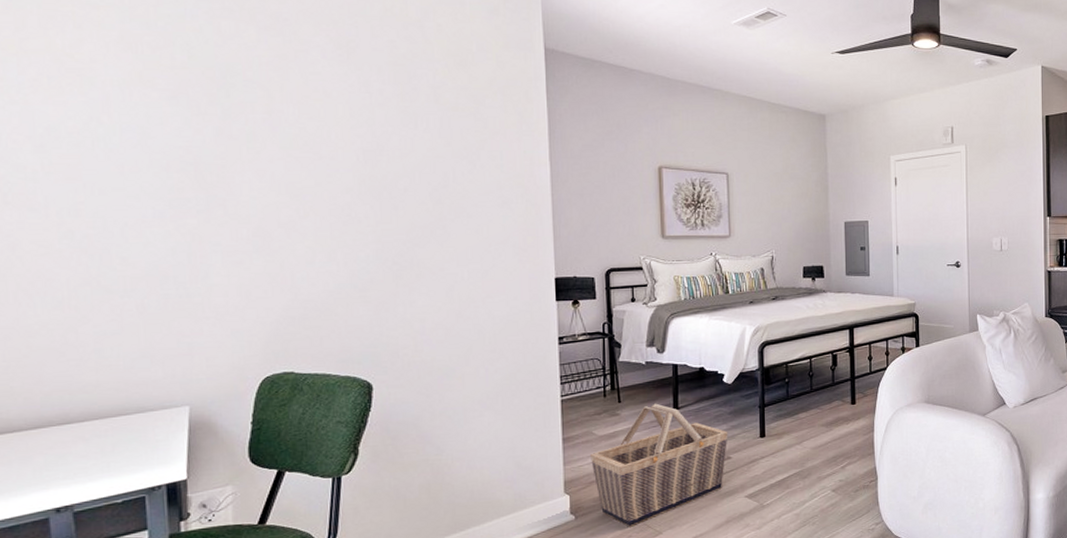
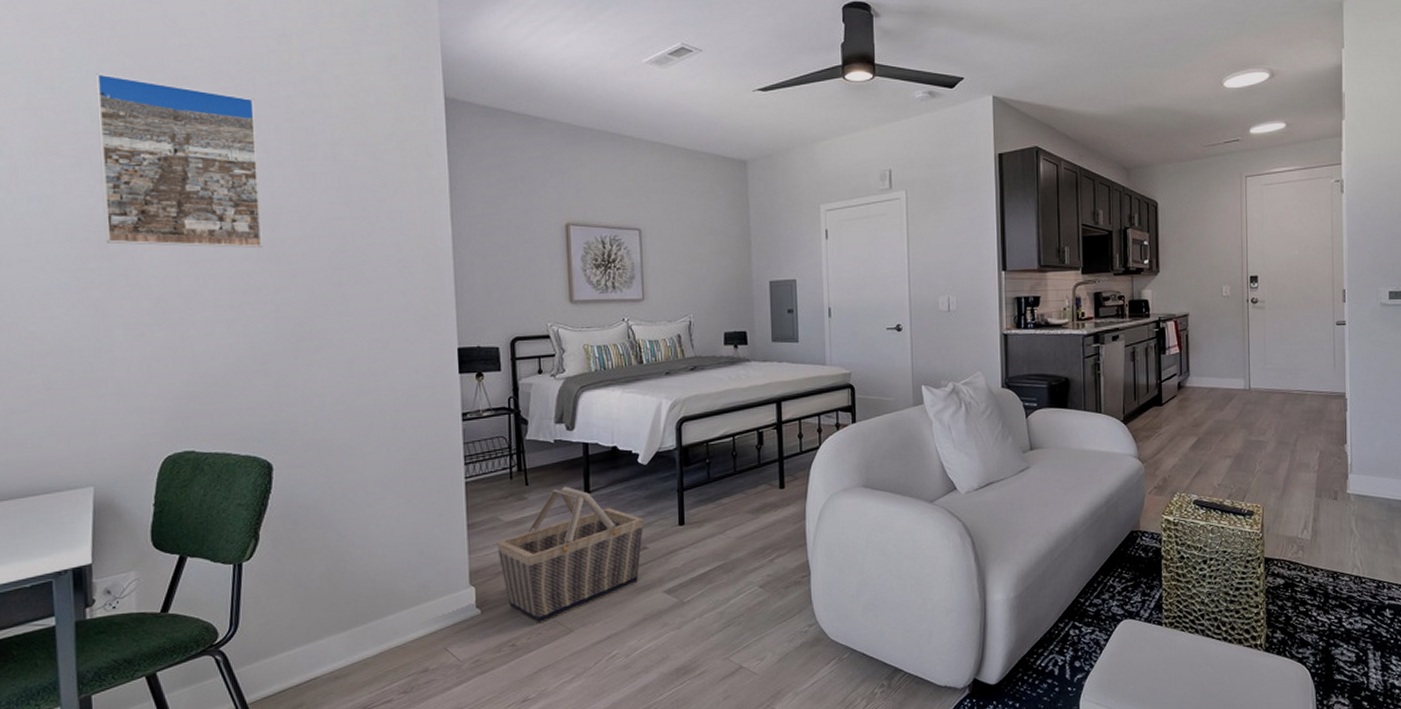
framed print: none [193,10,364,182] -> present [95,72,263,248]

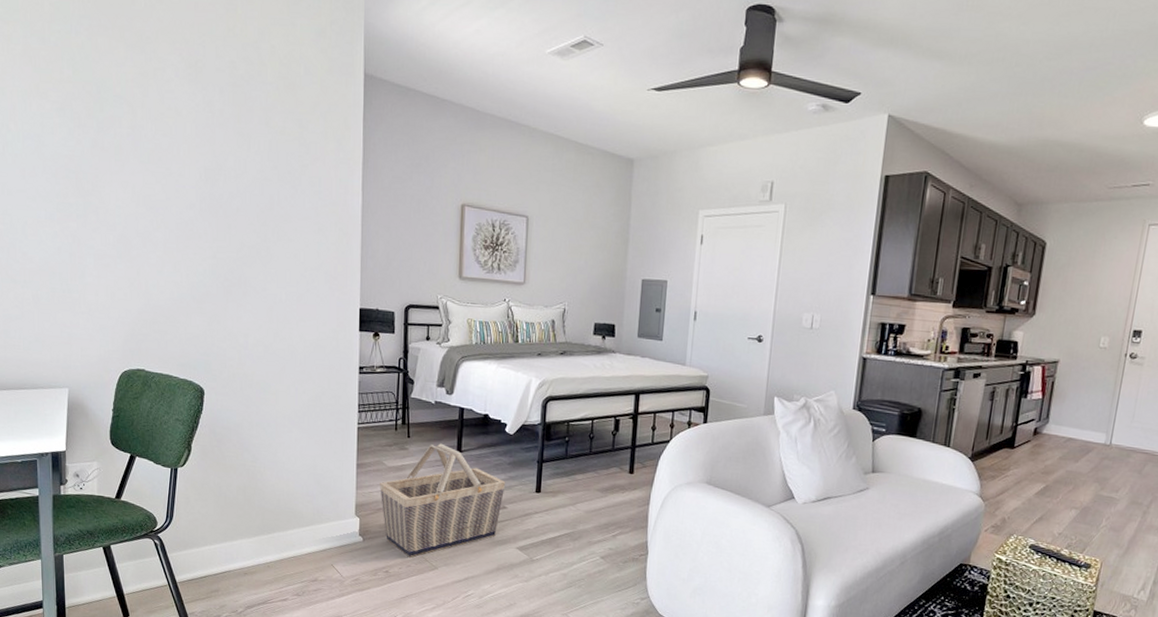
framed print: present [95,72,263,248] -> none [77,27,205,199]

